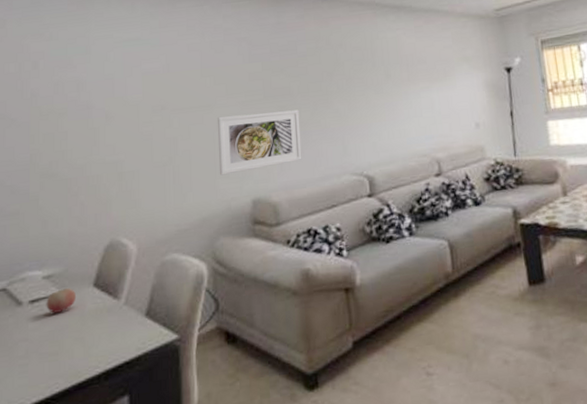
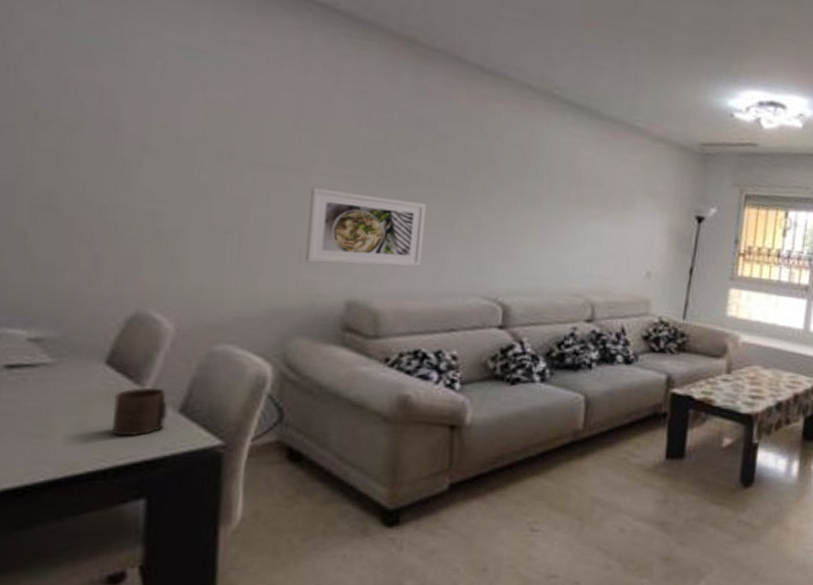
fruit: present [46,288,76,313] -> none [31,359,78,387]
cup: none [100,298,138,345] -> present [111,387,168,437]

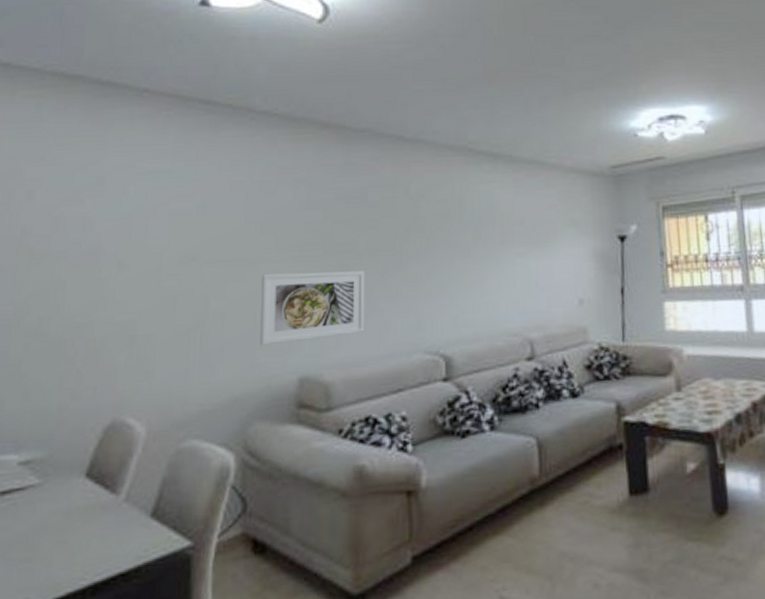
cup: present [111,387,168,437] -> none [90,494,141,551]

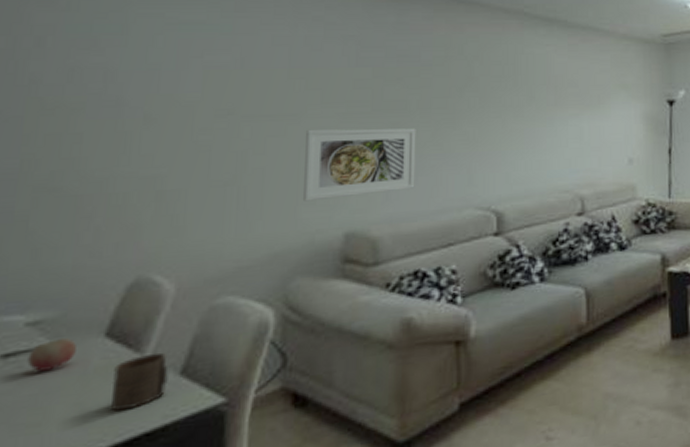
fruit: none [20,478,61,509] -> present [27,338,76,371]
cup: none [90,494,141,551] -> present [110,352,169,412]

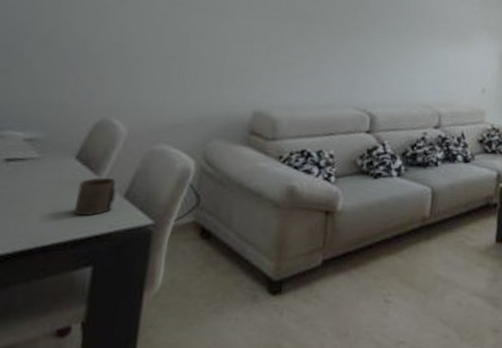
fruit: present [27,338,76,371] -> none [22,154,56,176]
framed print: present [303,128,416,202] -> none [226,25,317,85]

